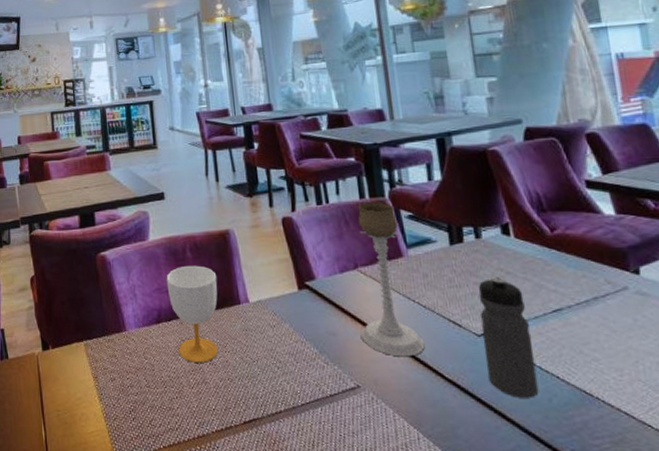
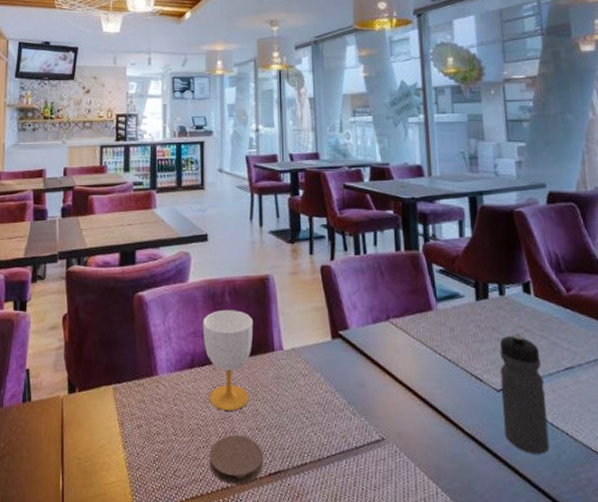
coaster: none [183,385,238,433] -> present [209,435,263,485]
candle holder: present [357,202,425,357] -> none [389,255,448,410]

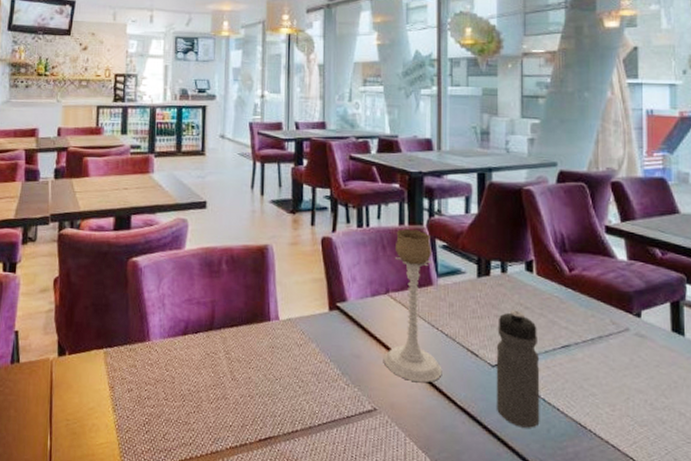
cup: present [203,309,254,411] -> none [197,278,250,378]
coaster: present [209,435,263,485] -> none [199,401,254,449]
candle holder: none [389,255,448,410] -> present [384,229,442,383]

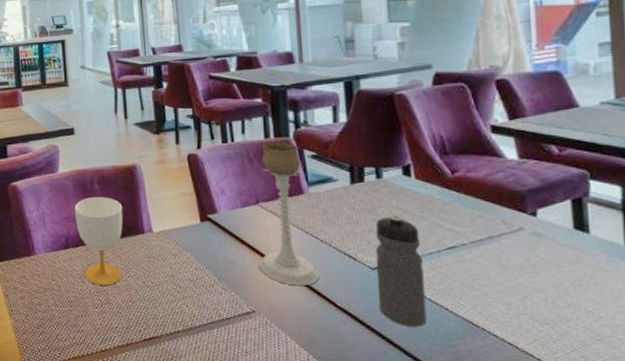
cup: none [197,278,250,378] -> present [74,196,123,286]

